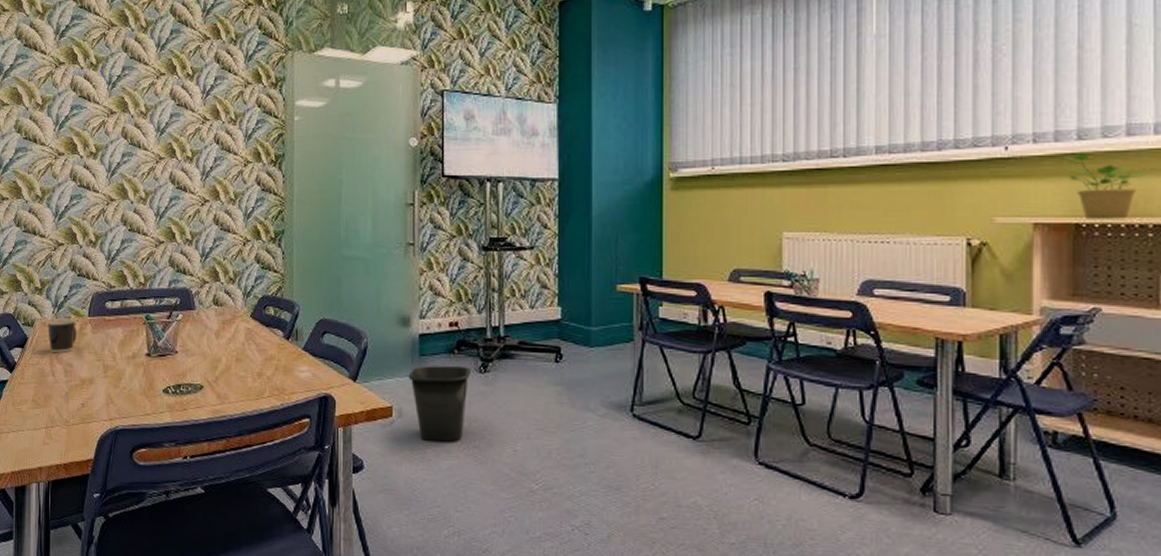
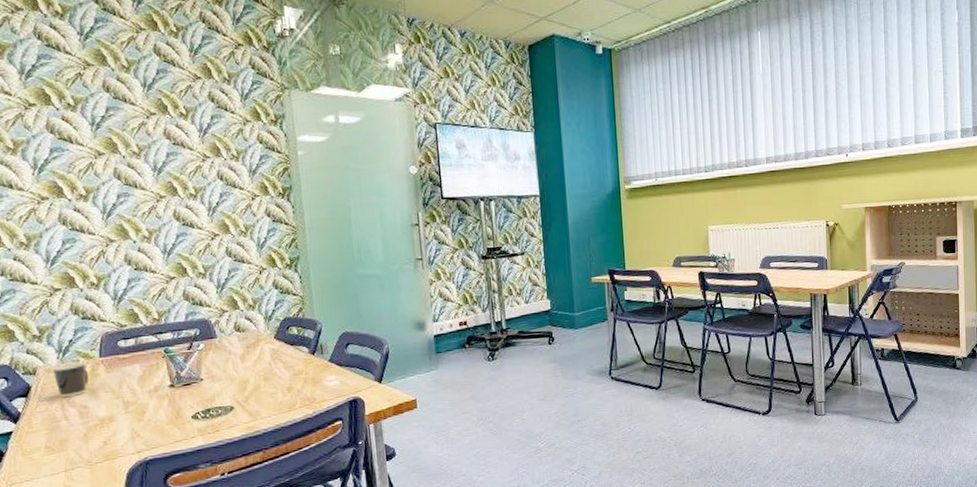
waste bin: present [408,365,470,442] -> none [427,357,481,423]
potted plant: present [1061,153,1147,219] -> none [879,156,927,202]

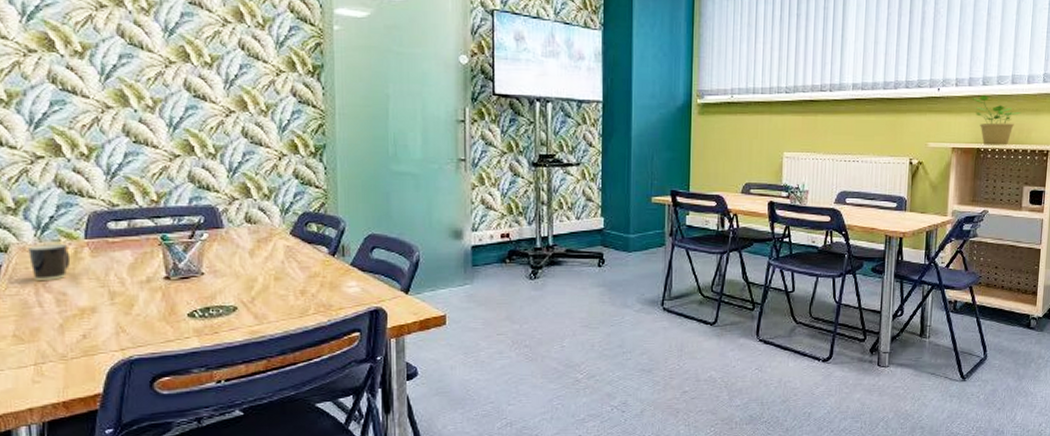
potted plant: none [879,156,927,202] -> present [972,95,1021,146]

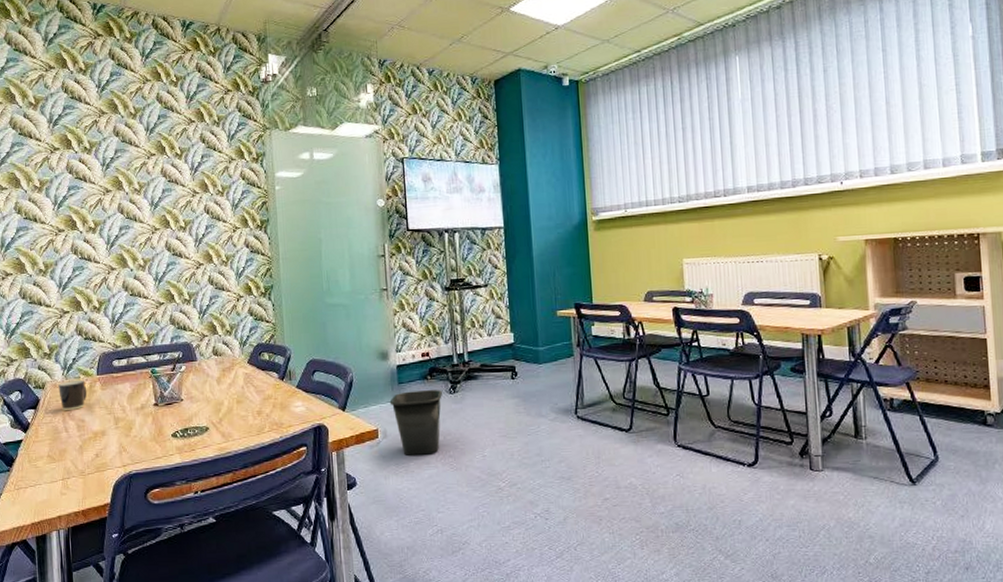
waste bin: none [461,273,521,344] -> present [389,389,442,455]
potted plant: present [972,95,1021,146] -> none [880,183,940,234]

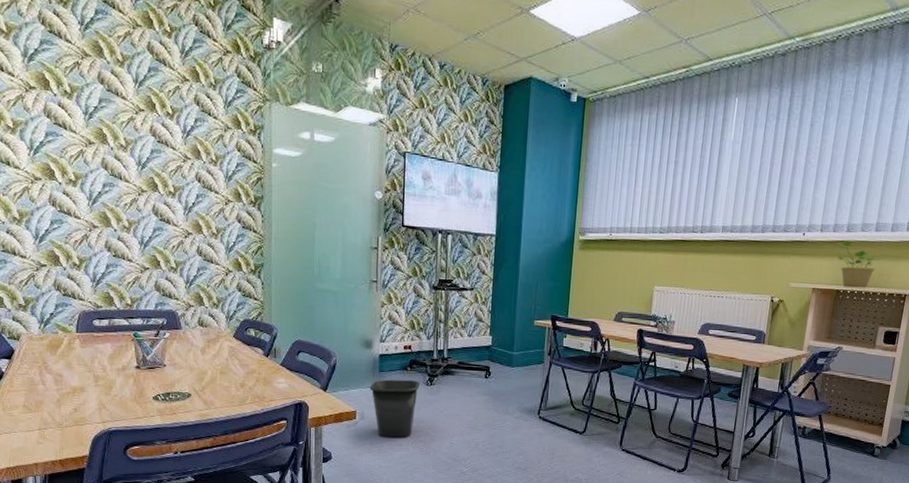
mug: present [58,380,87,411] -> none [34,335,66,365]
potted plant: none [880,183,940,234] -> present [835,241,882,288]

